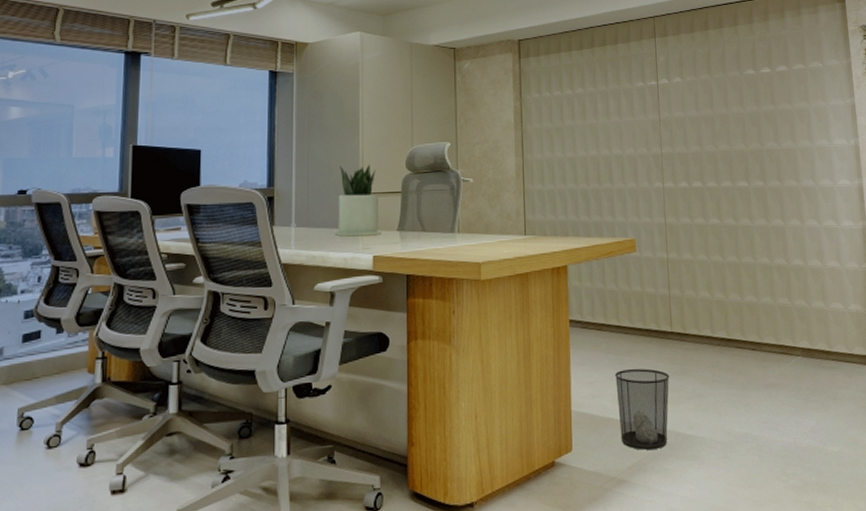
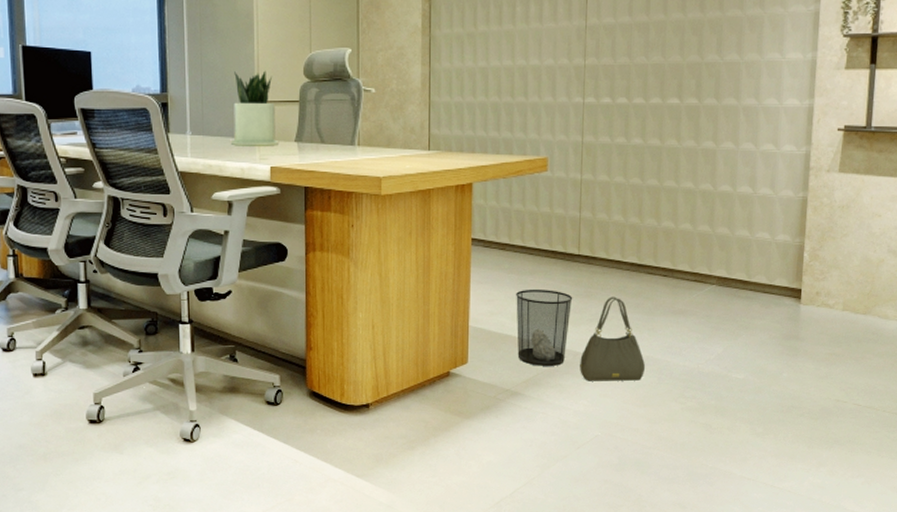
handbag: none [682,373,746,464] -> present [580,296,646,381]

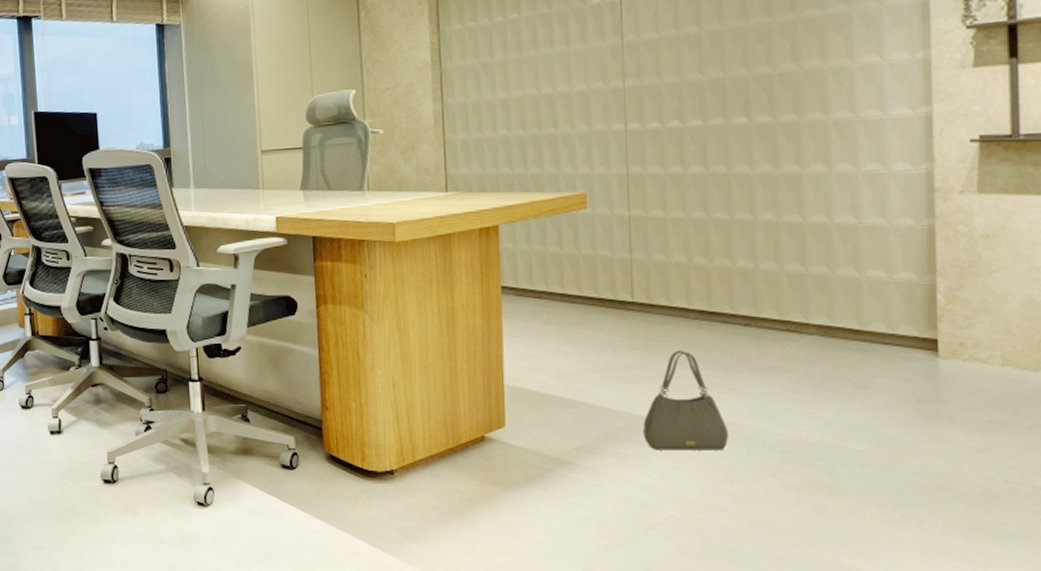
planter: present [230,70,279,146] -> none [234,119,284,198]
waste bin: present [516,288,573,366] -> none [558,342,629,431]

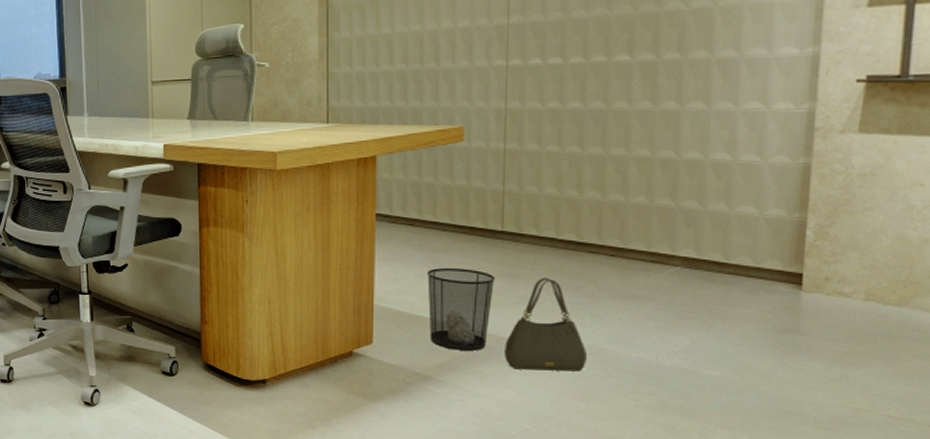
waste bin: none [558,342,629,431] -> present [427,267,496,351]

